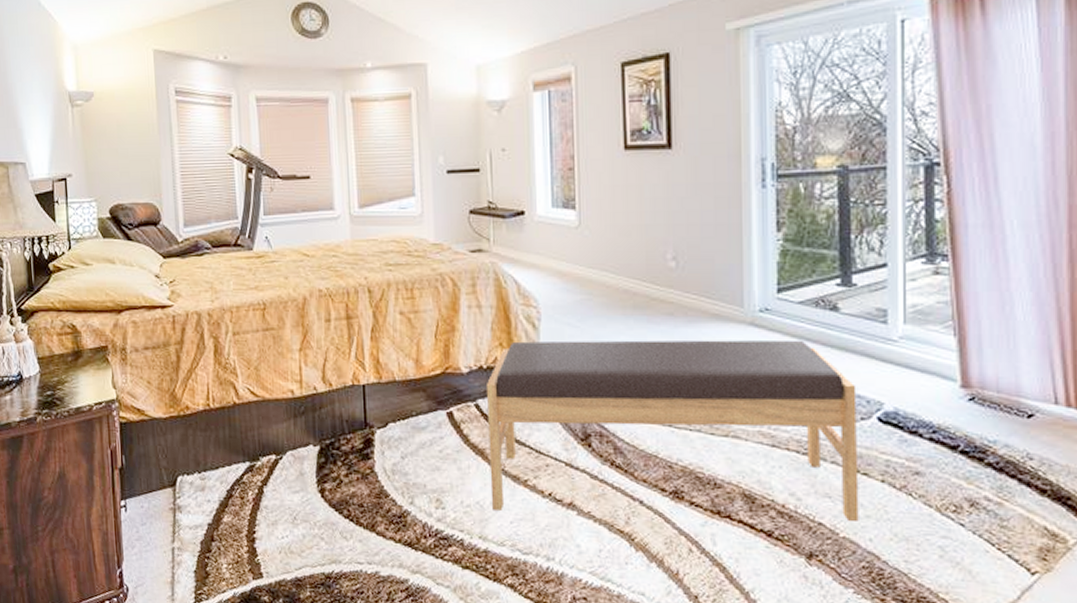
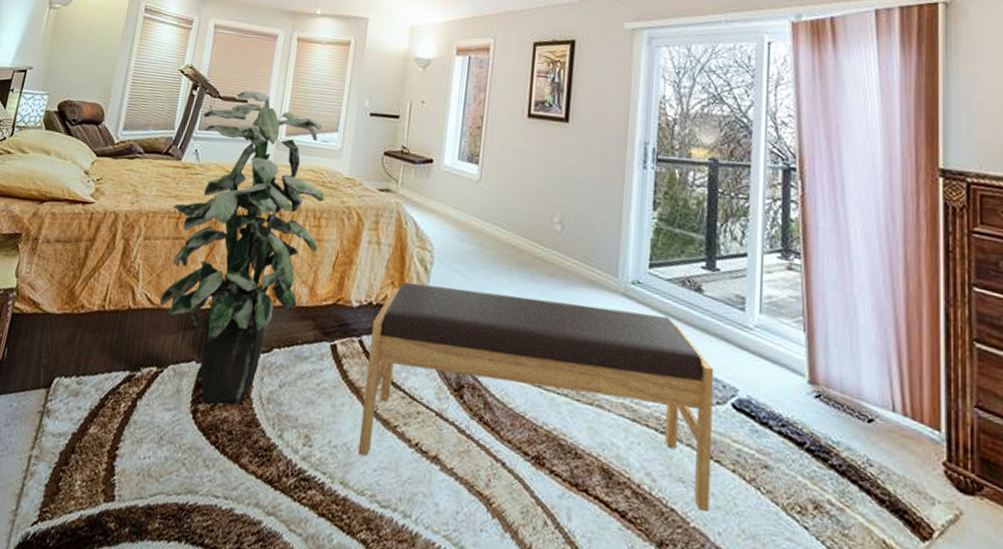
indoor plant: none [255,164,416,483] -> present [159,91,324,406]

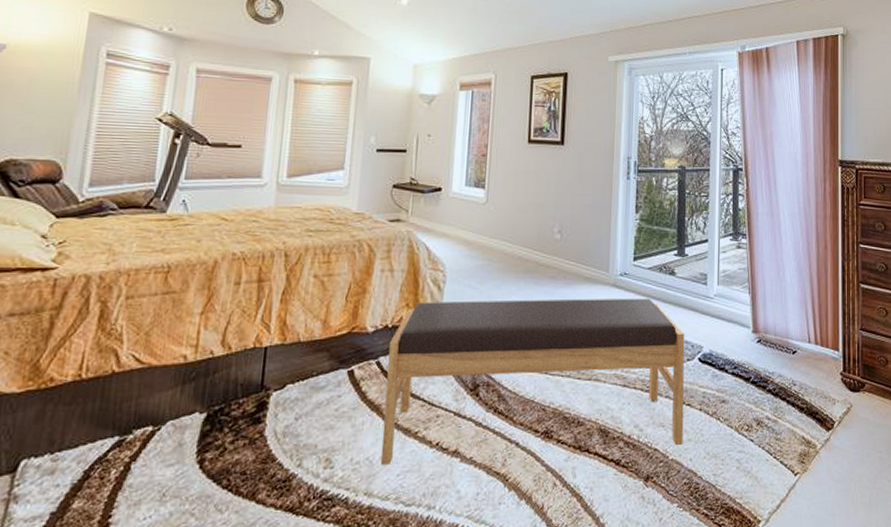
indoor plant: present [159,91,324,406] -> none [150,135,333,451]

